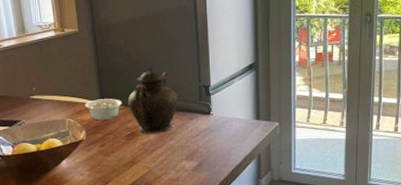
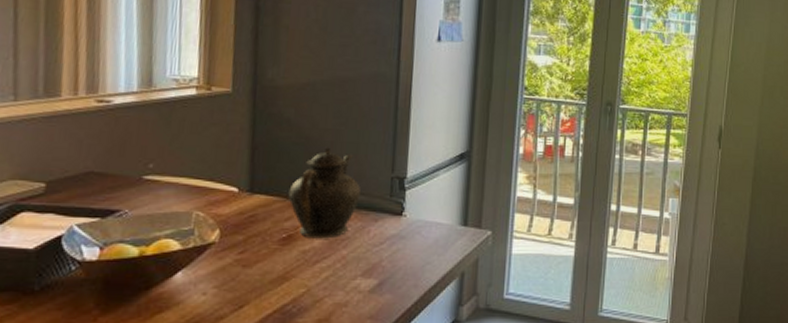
legume: present [84,99,123,120] -> none [224,186,282,215]

